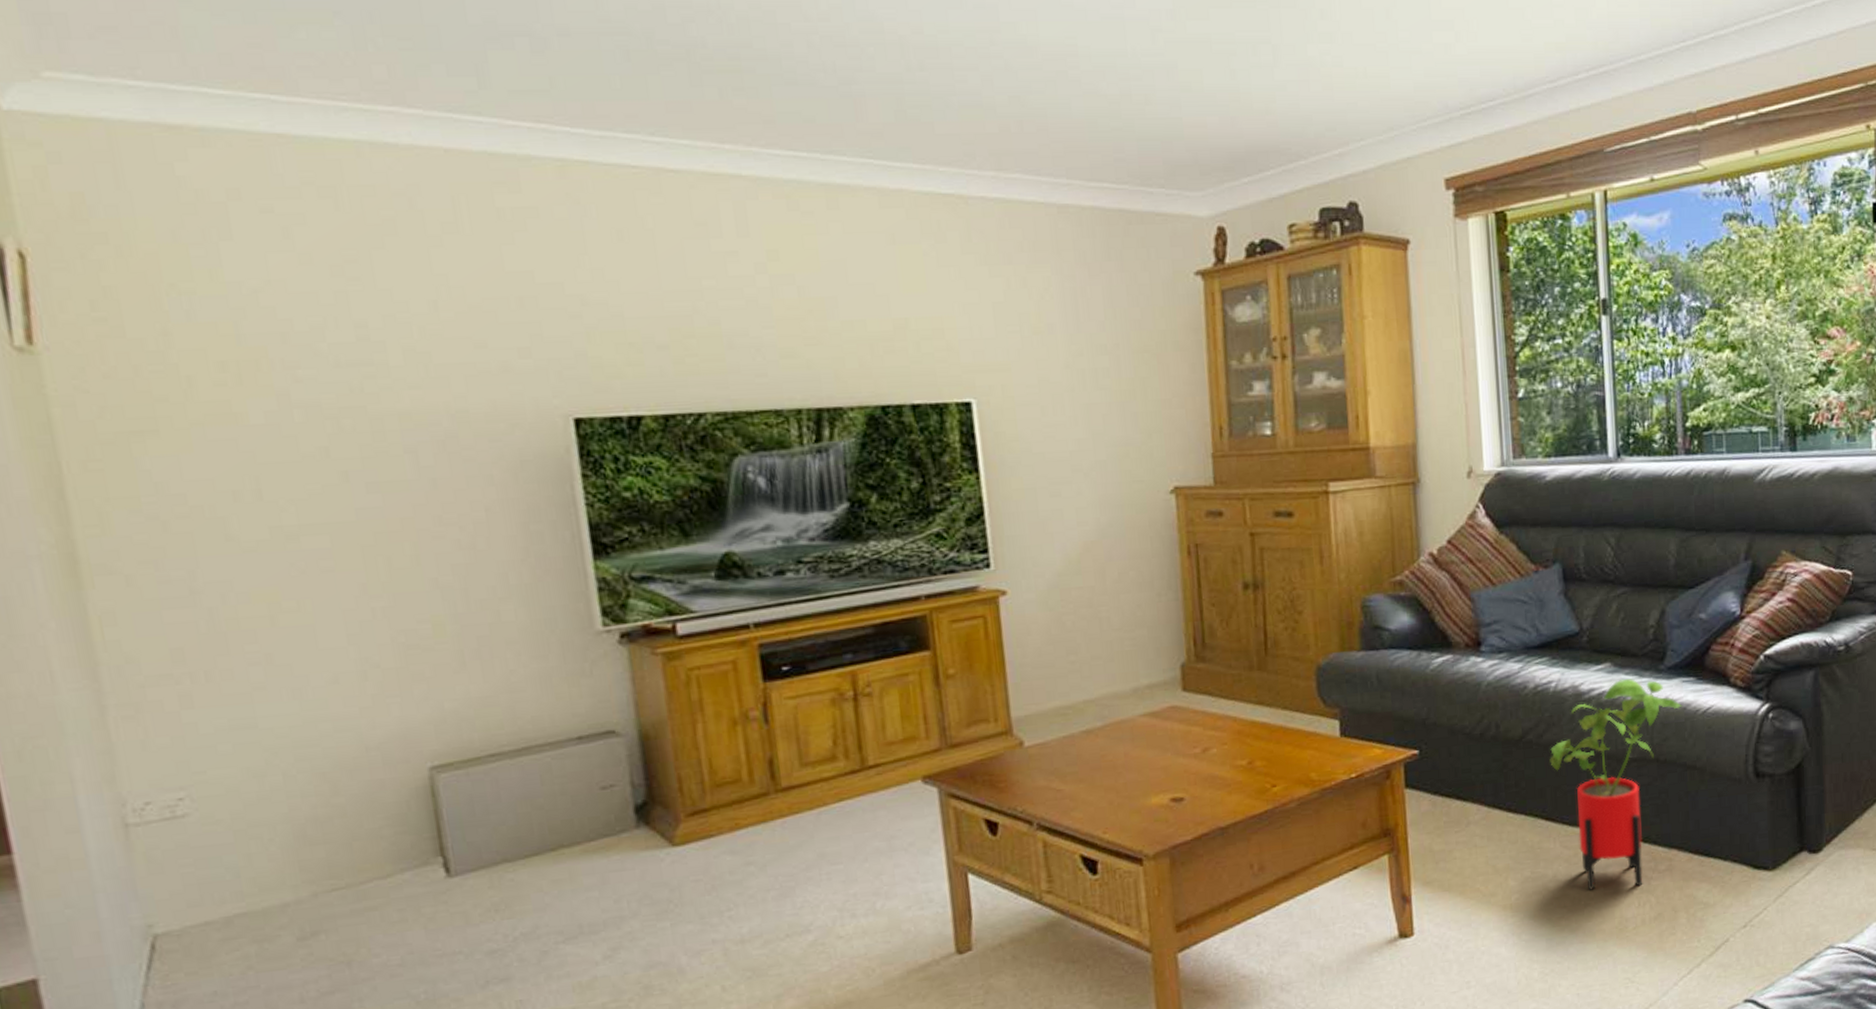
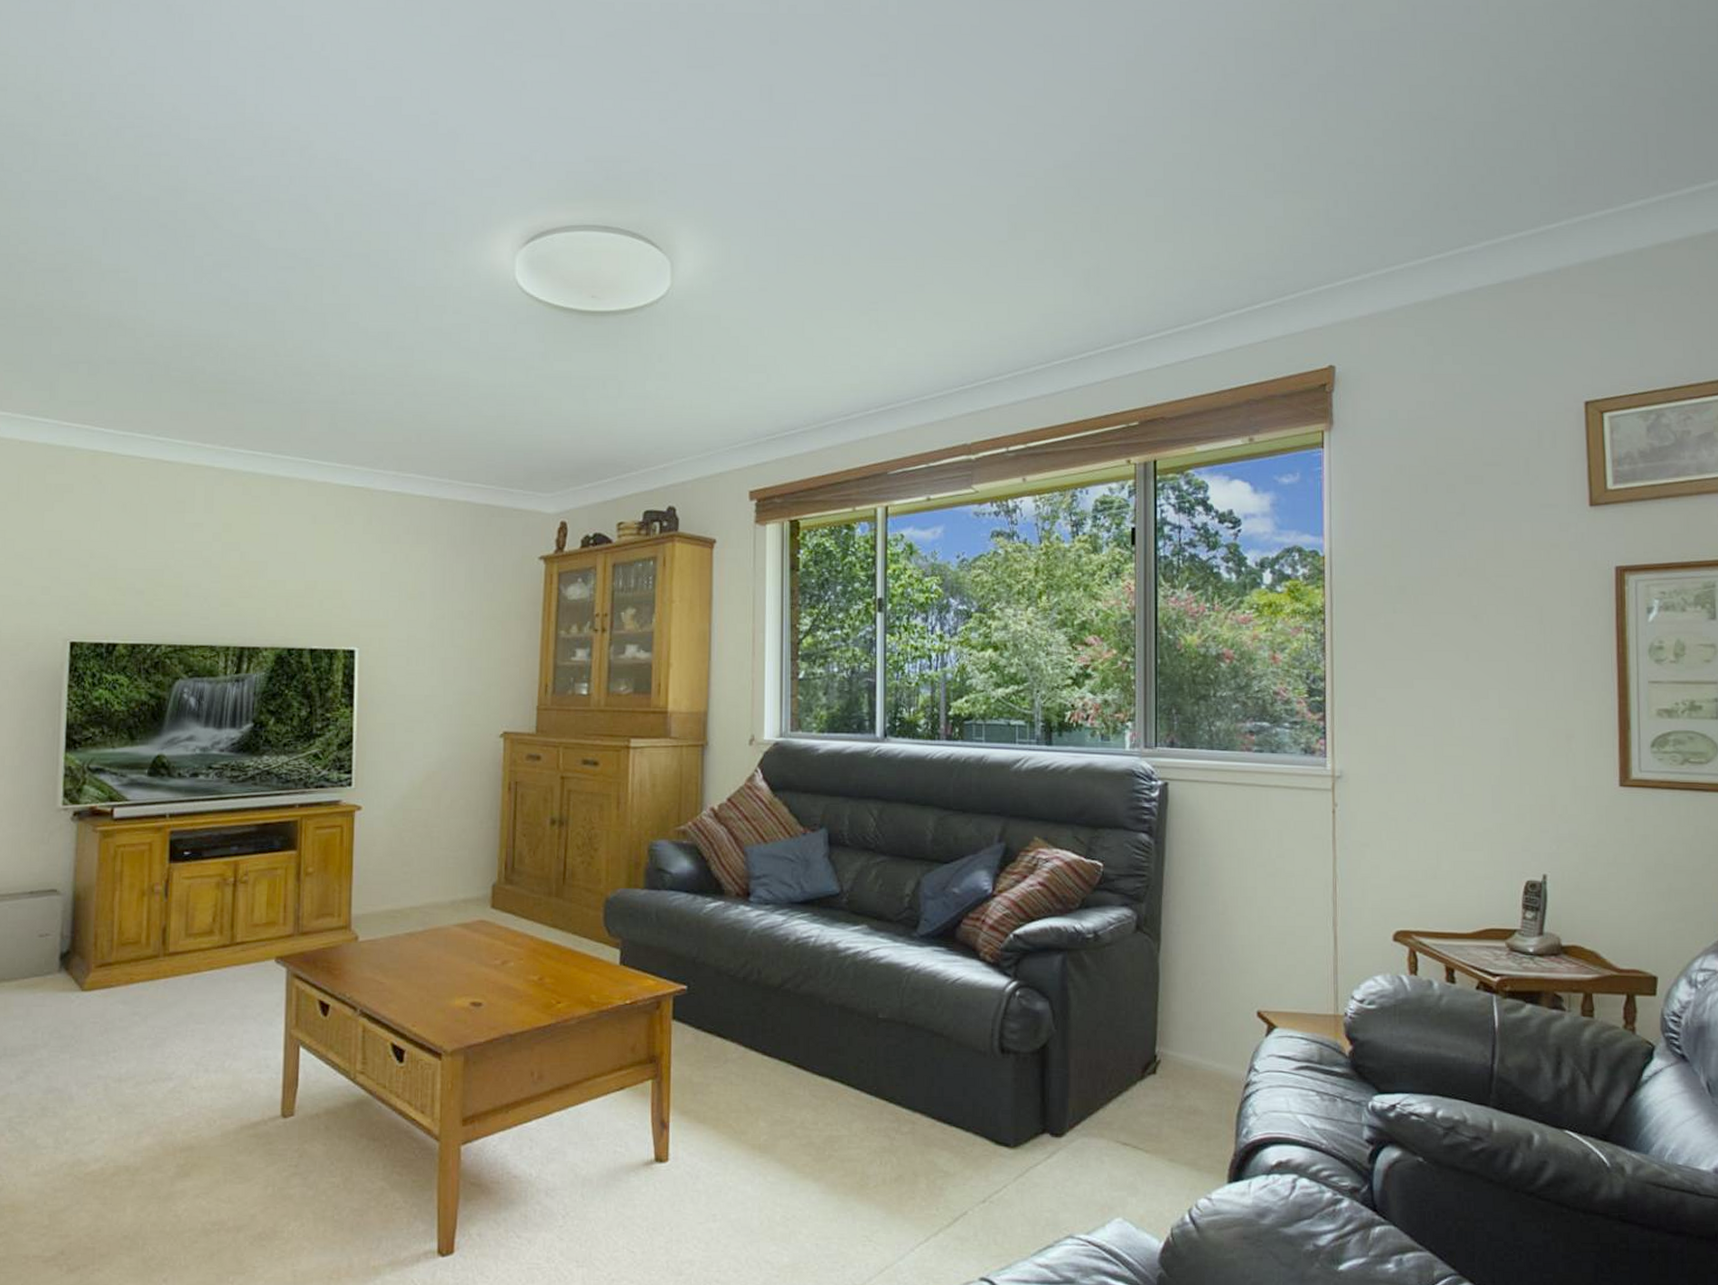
house plant: present [1550,679,1683,890] -> none [805,942,933,1145]

